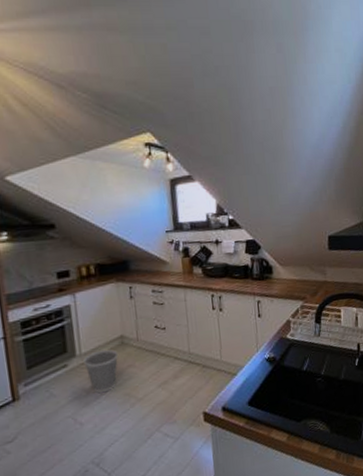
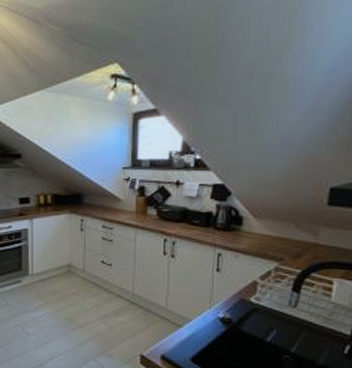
wastebasket: present [83,349,119,394] -> none [34,274,65,313]

